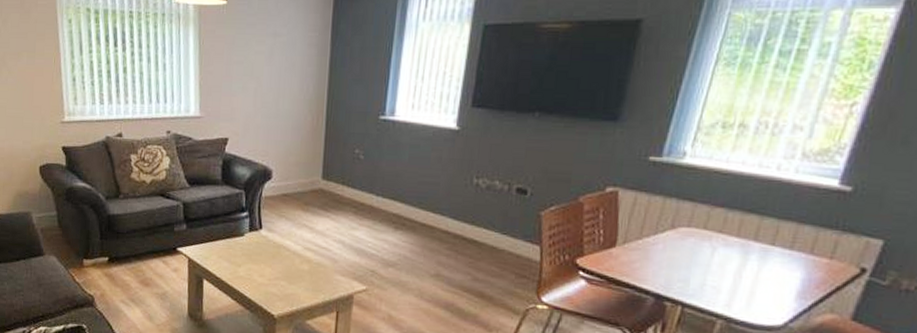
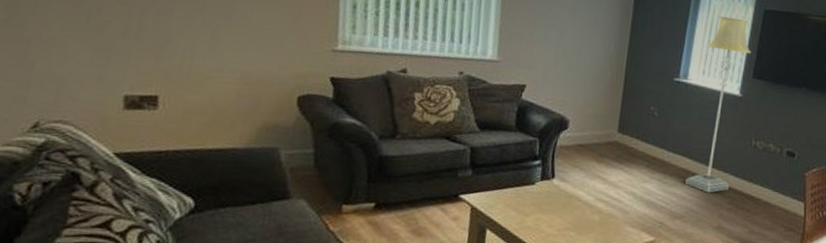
floor lamp: none [397,39,469,239] -> present [685,16,751,193]

